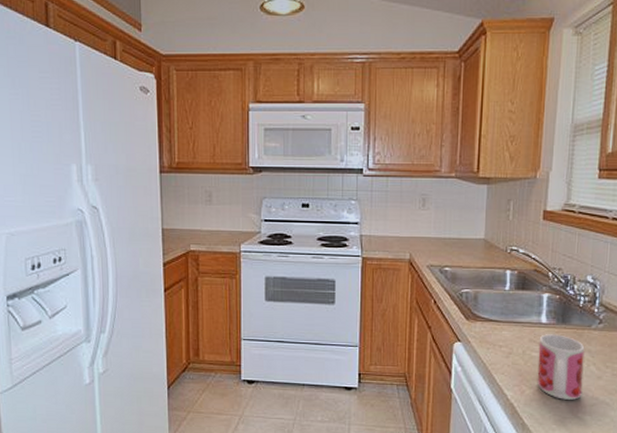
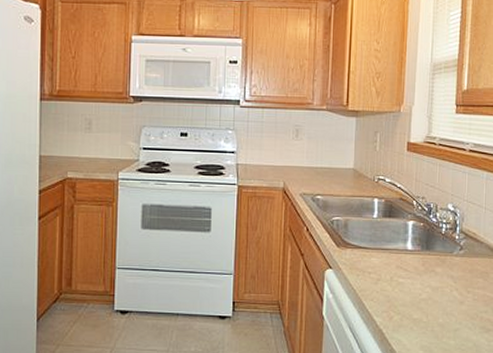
mug: present [537,334,585,400] -> none [404,260,448,325]

